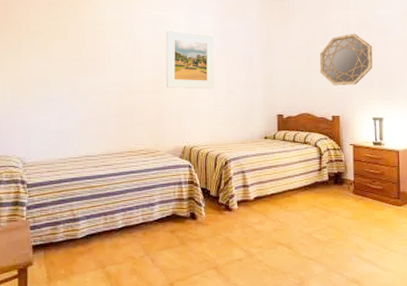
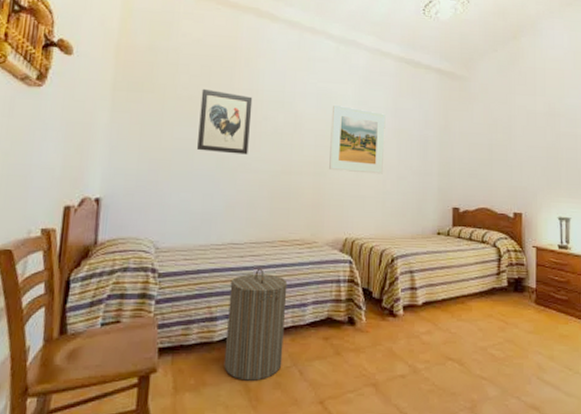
wall art: none [50,24,96,79] -> present [196,88,253,155]
laundry hamper: none [87,175,137,269] -> present [224,268,288,381]
home mirror: present [319,33,373,86] -> none [501,121,560,180]

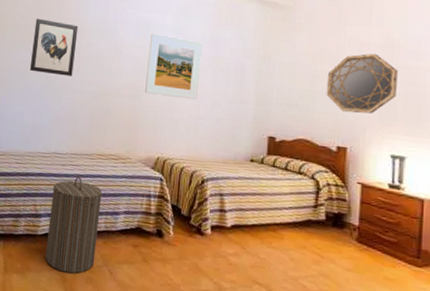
home mirror: none [501,121,560,180] -> present [326,53,398,114]

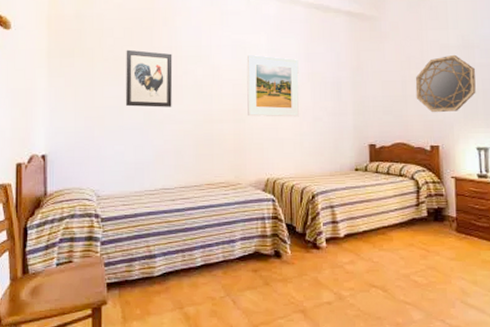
laundry hamper: present [45,176,103,274] -> none [164,210,217,310]

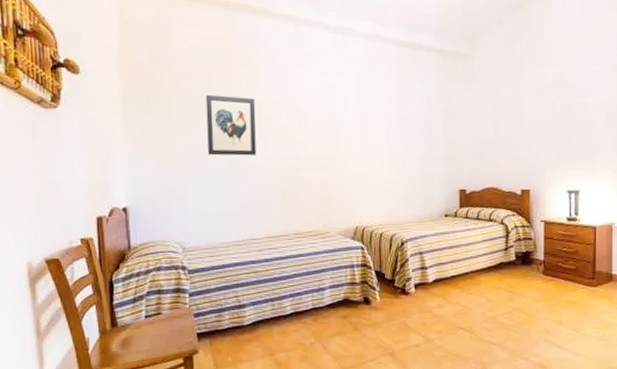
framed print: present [246,54,300,117] -> none [334,97,389,164]
home mirror: present [415,54,476,113] -> none [508,94,569,156]

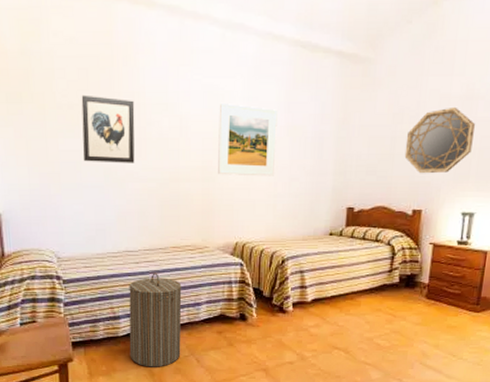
laundry hamper: none [253,259,307,356] -> present [129,273,182,367]
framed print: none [334,97,389,164] -> present [218,102,278,176]
home mirror: none [508,94,569,156] -> present [404,106,475,174]

